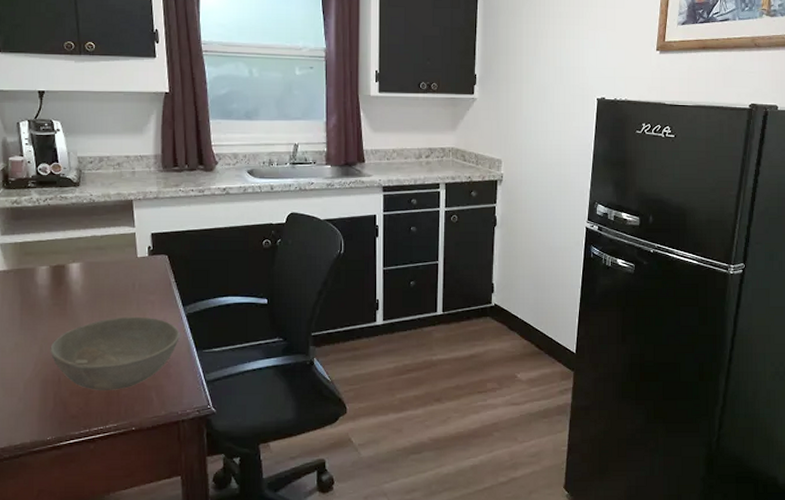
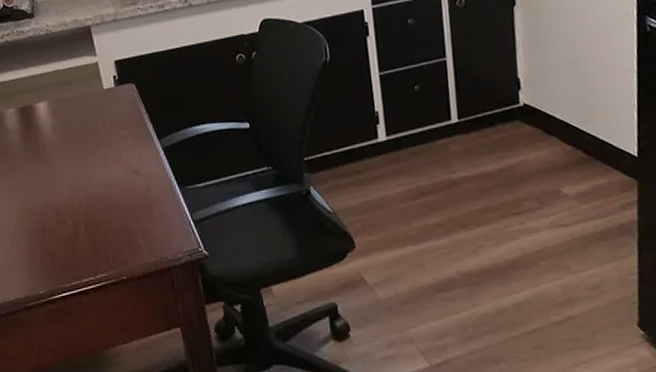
bowl: present [50,316,180,391] -> none [29,155,159,240]

